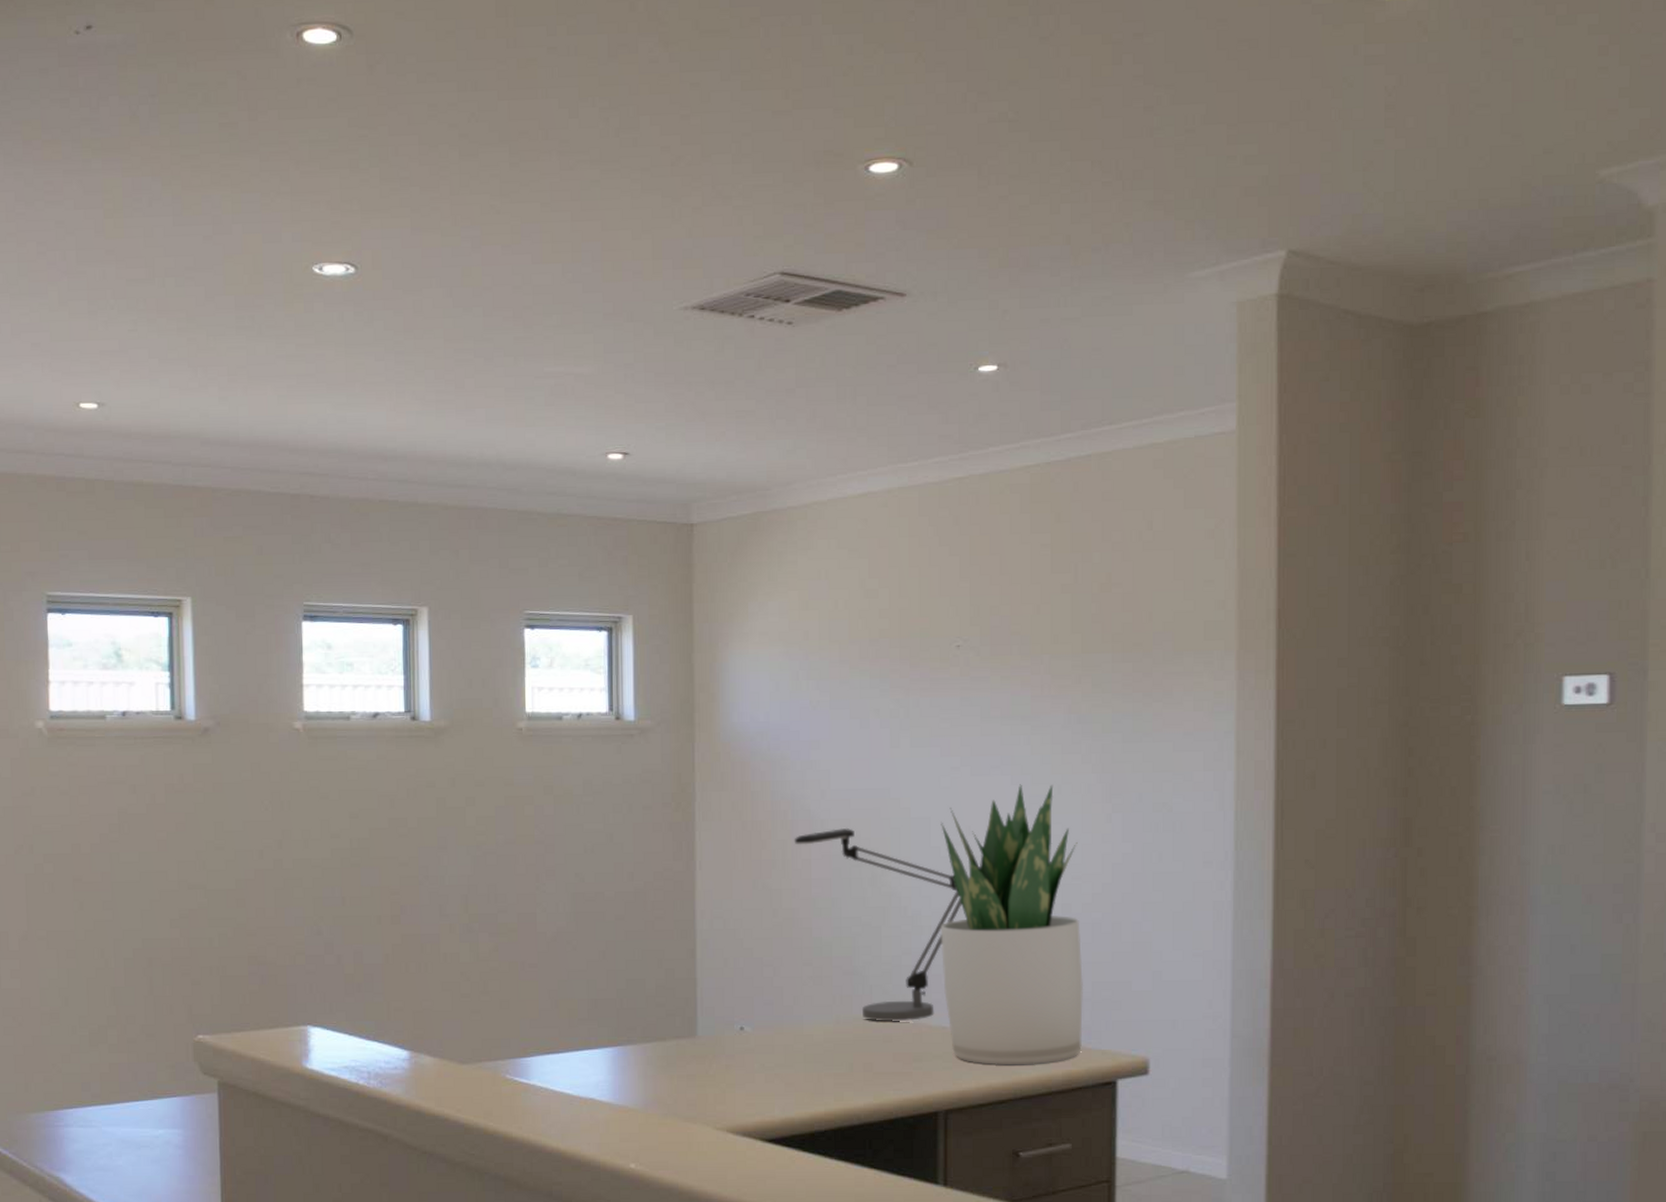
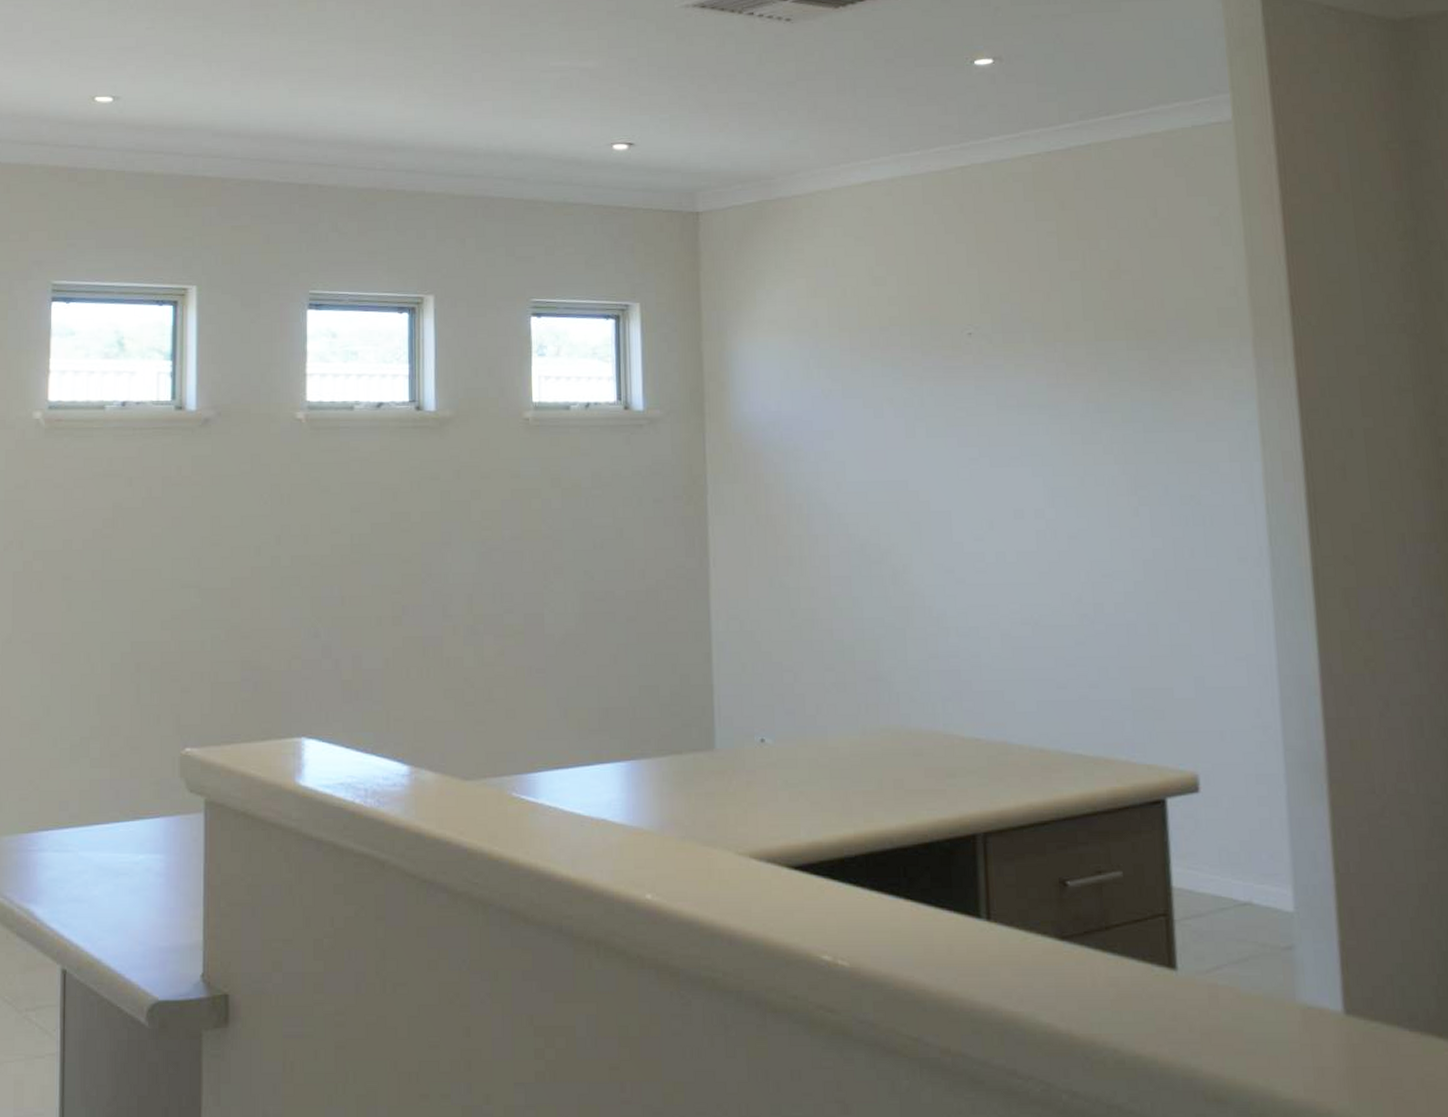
desk lamp: present [794,827,962,1022] -> none [810,521,989,734]
planter: present [940,784,1084,1066] -> none [962,476,1126,782]

